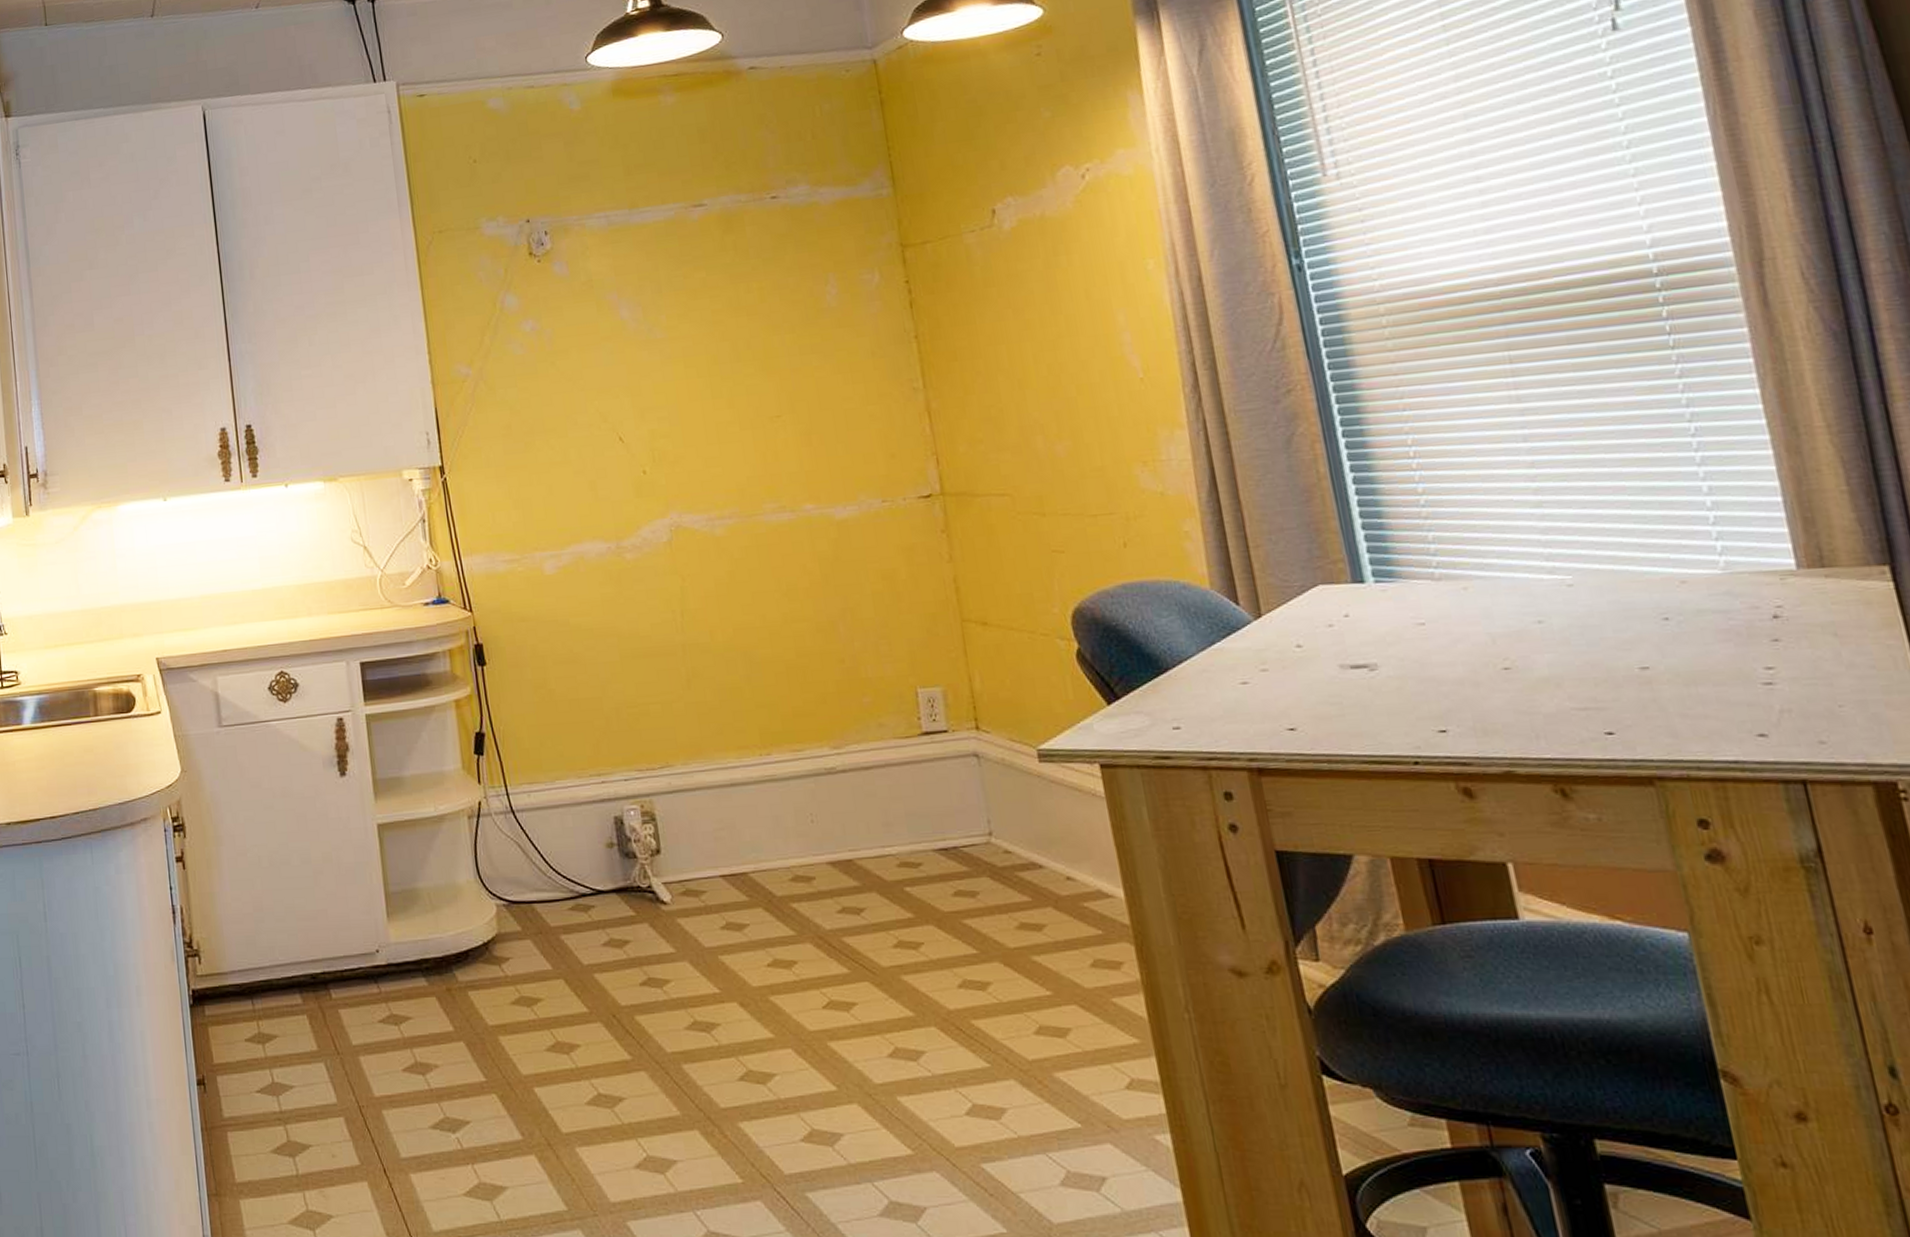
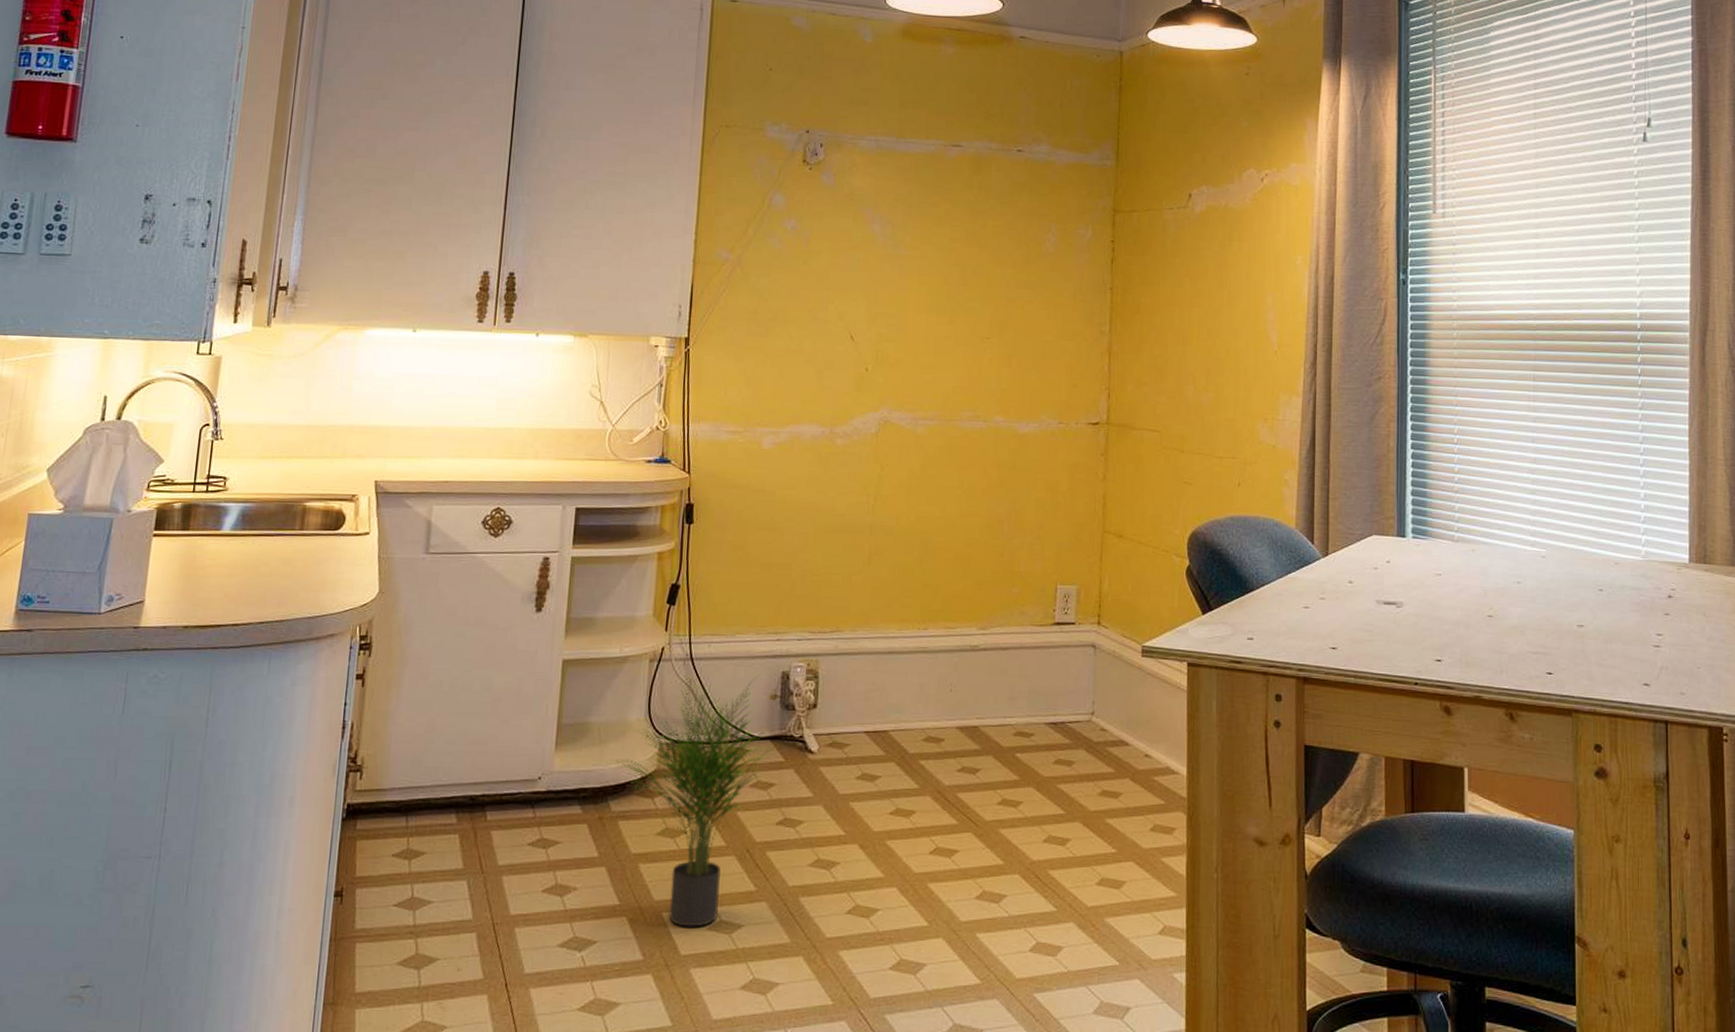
potted plant: none [447,823,620,1103] -> present [610,675,773,927]

